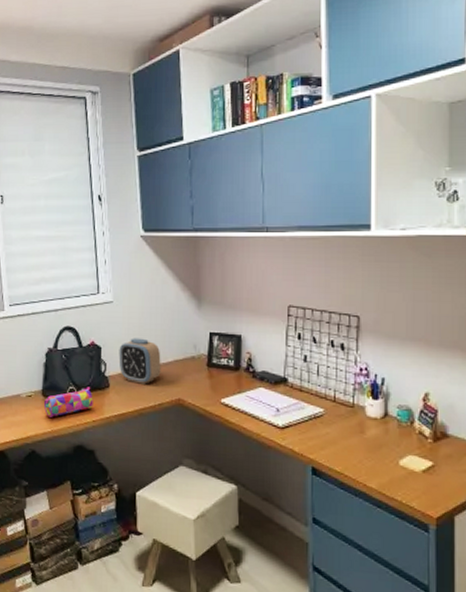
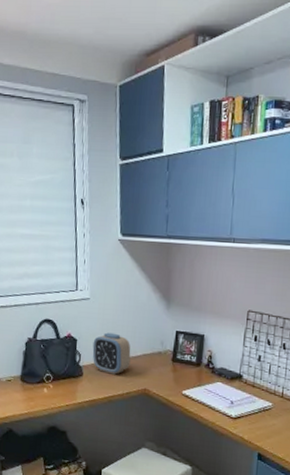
pencil case: present [43,387,93,417] -> none [21,374,68,401]

